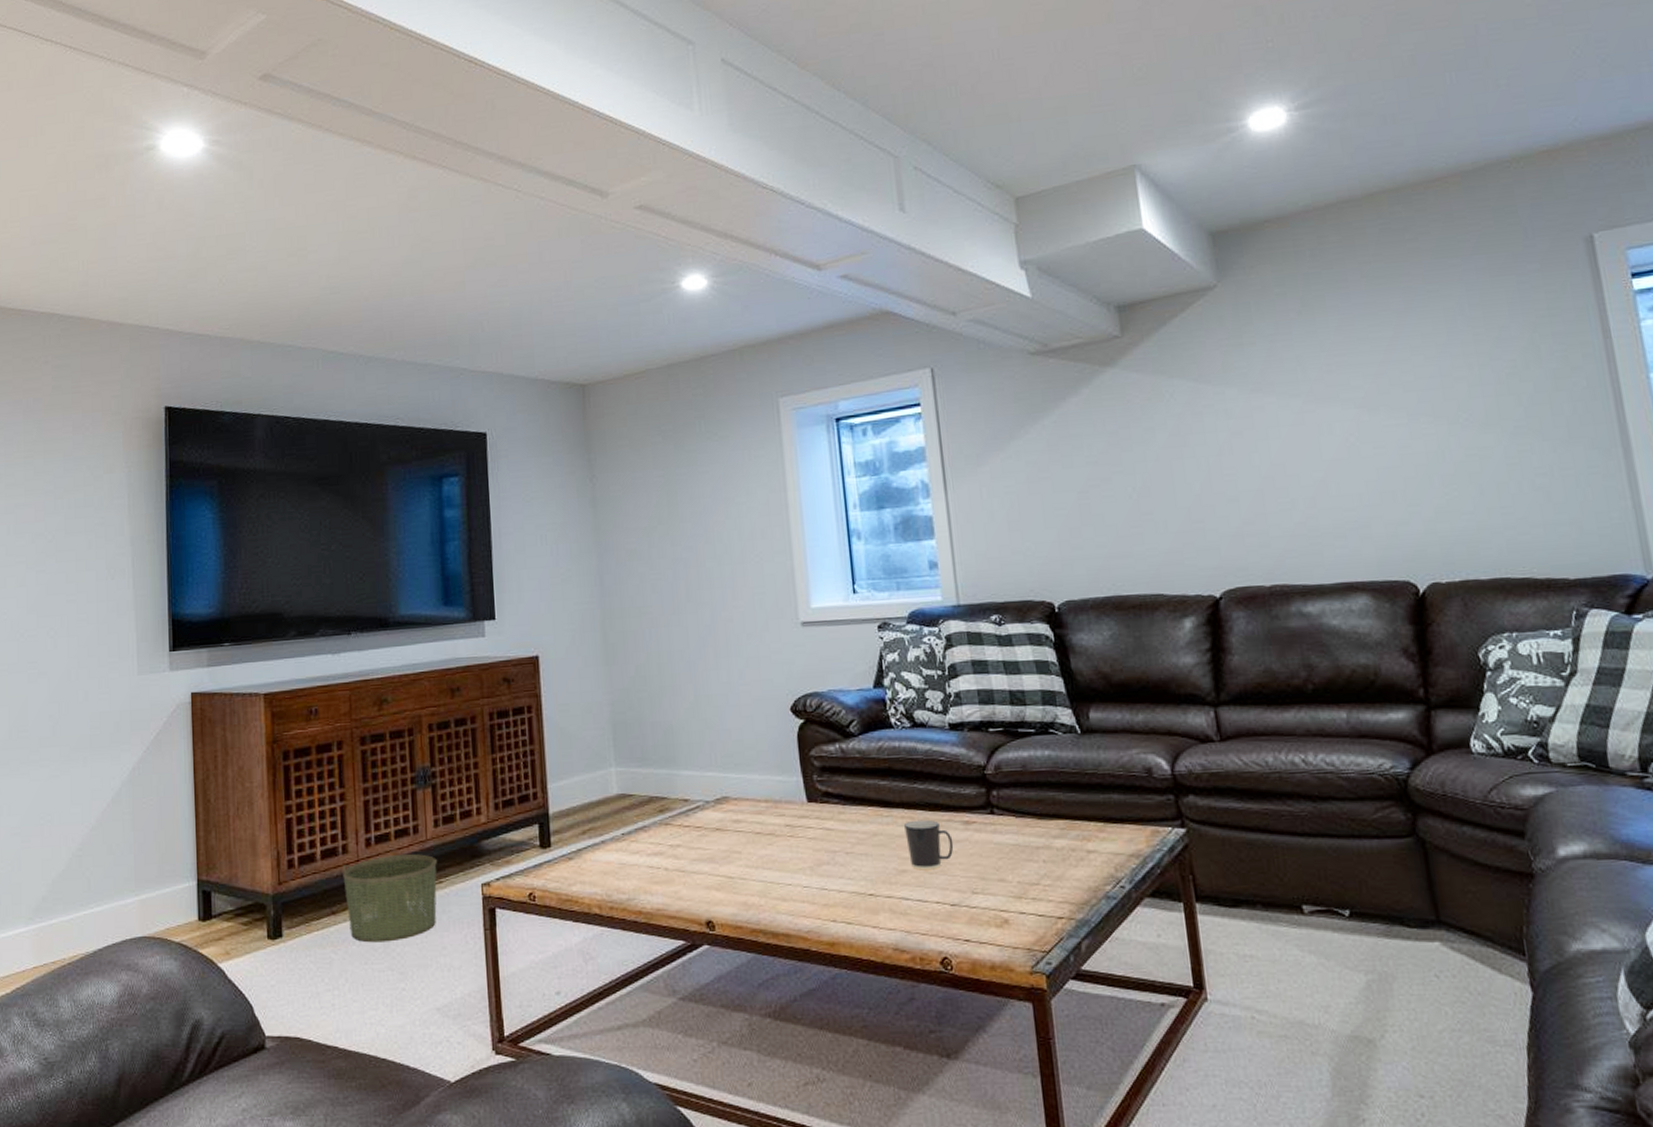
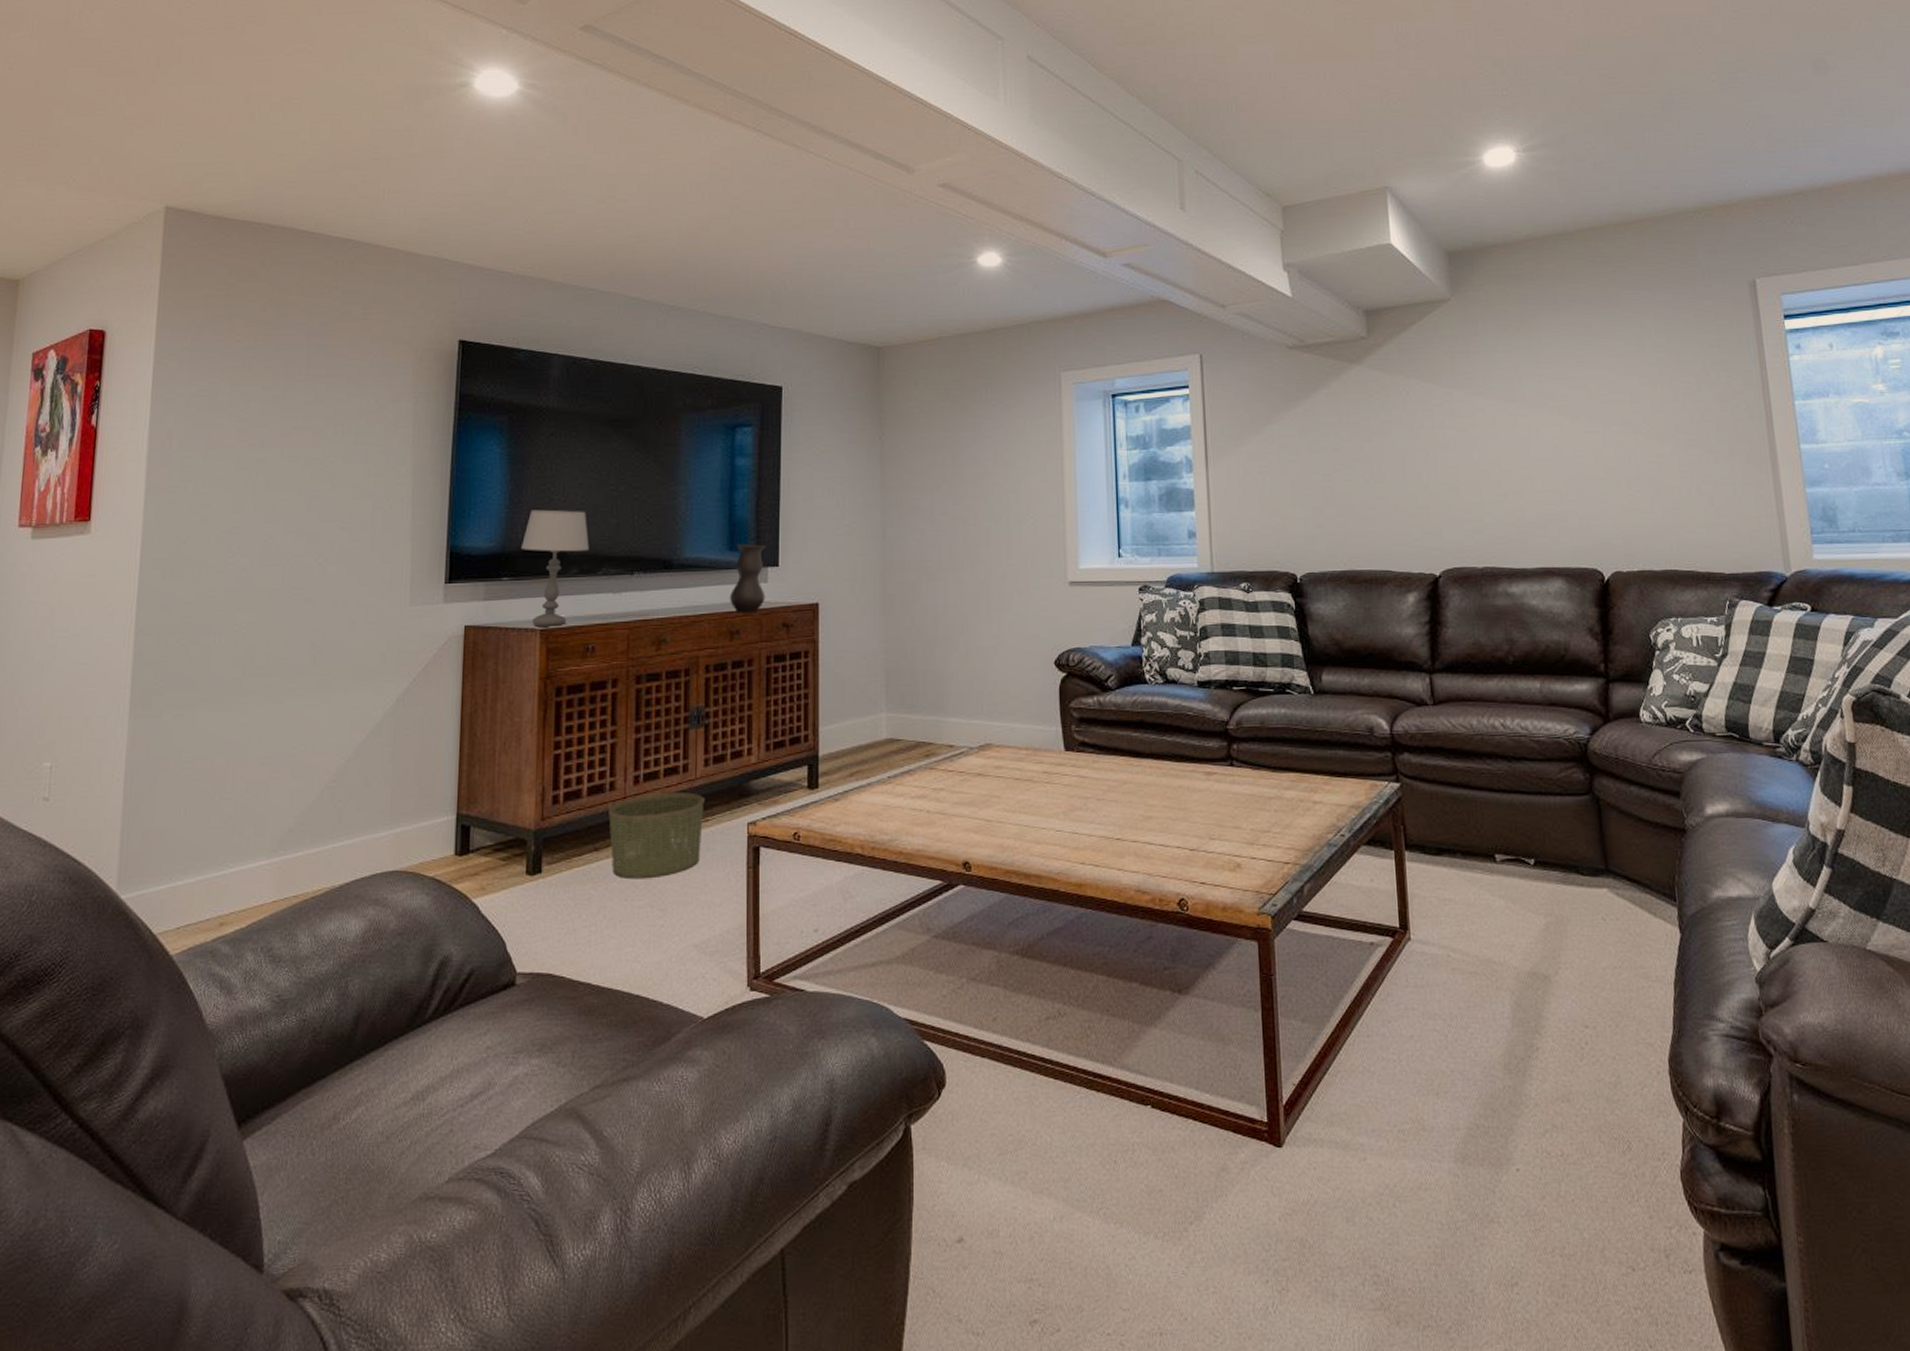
table lamp: none [239,572,306,692] -> present [520,509,589,628]
vase: none [447,597,484,670] -> present [729,544,766,614]
mug: present [904,819,954,870] -> none [1152,770,1196,817]

